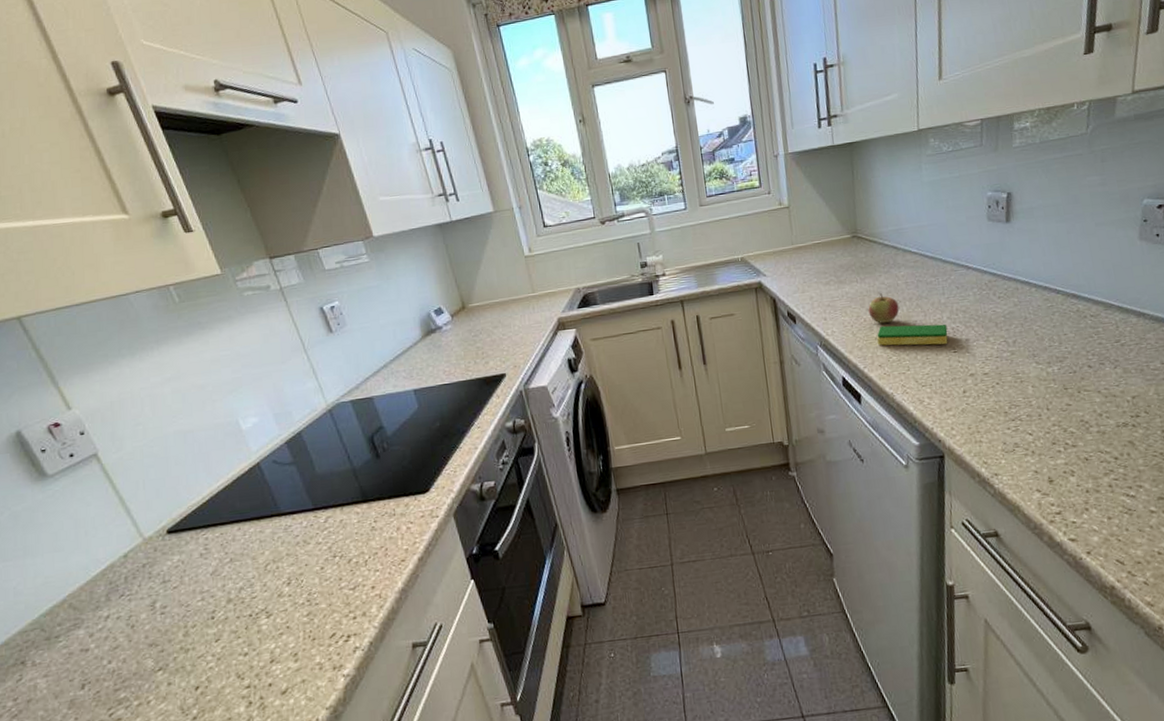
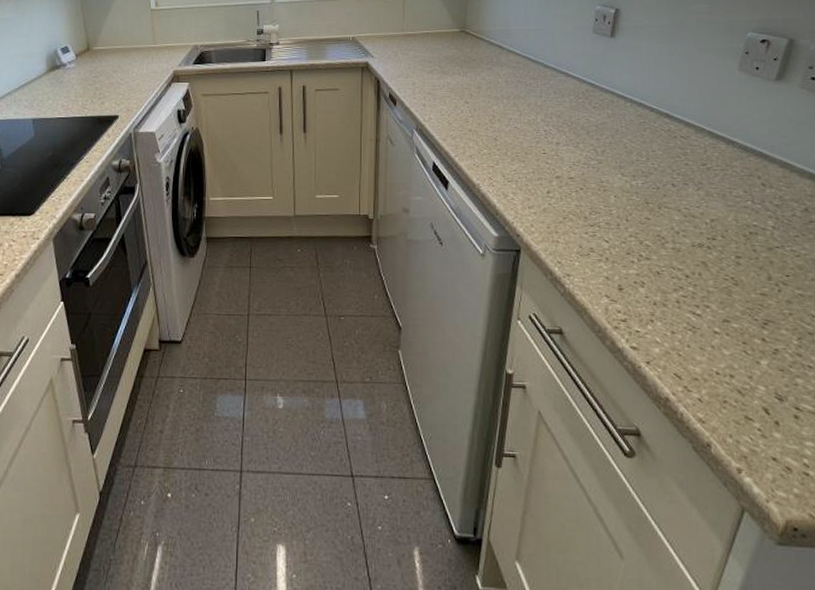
apple: present [868,293,900,324] -> none [466,88,496,117]
dish sponge: present [877,324,948,346] -> none [471,119,540,145]

